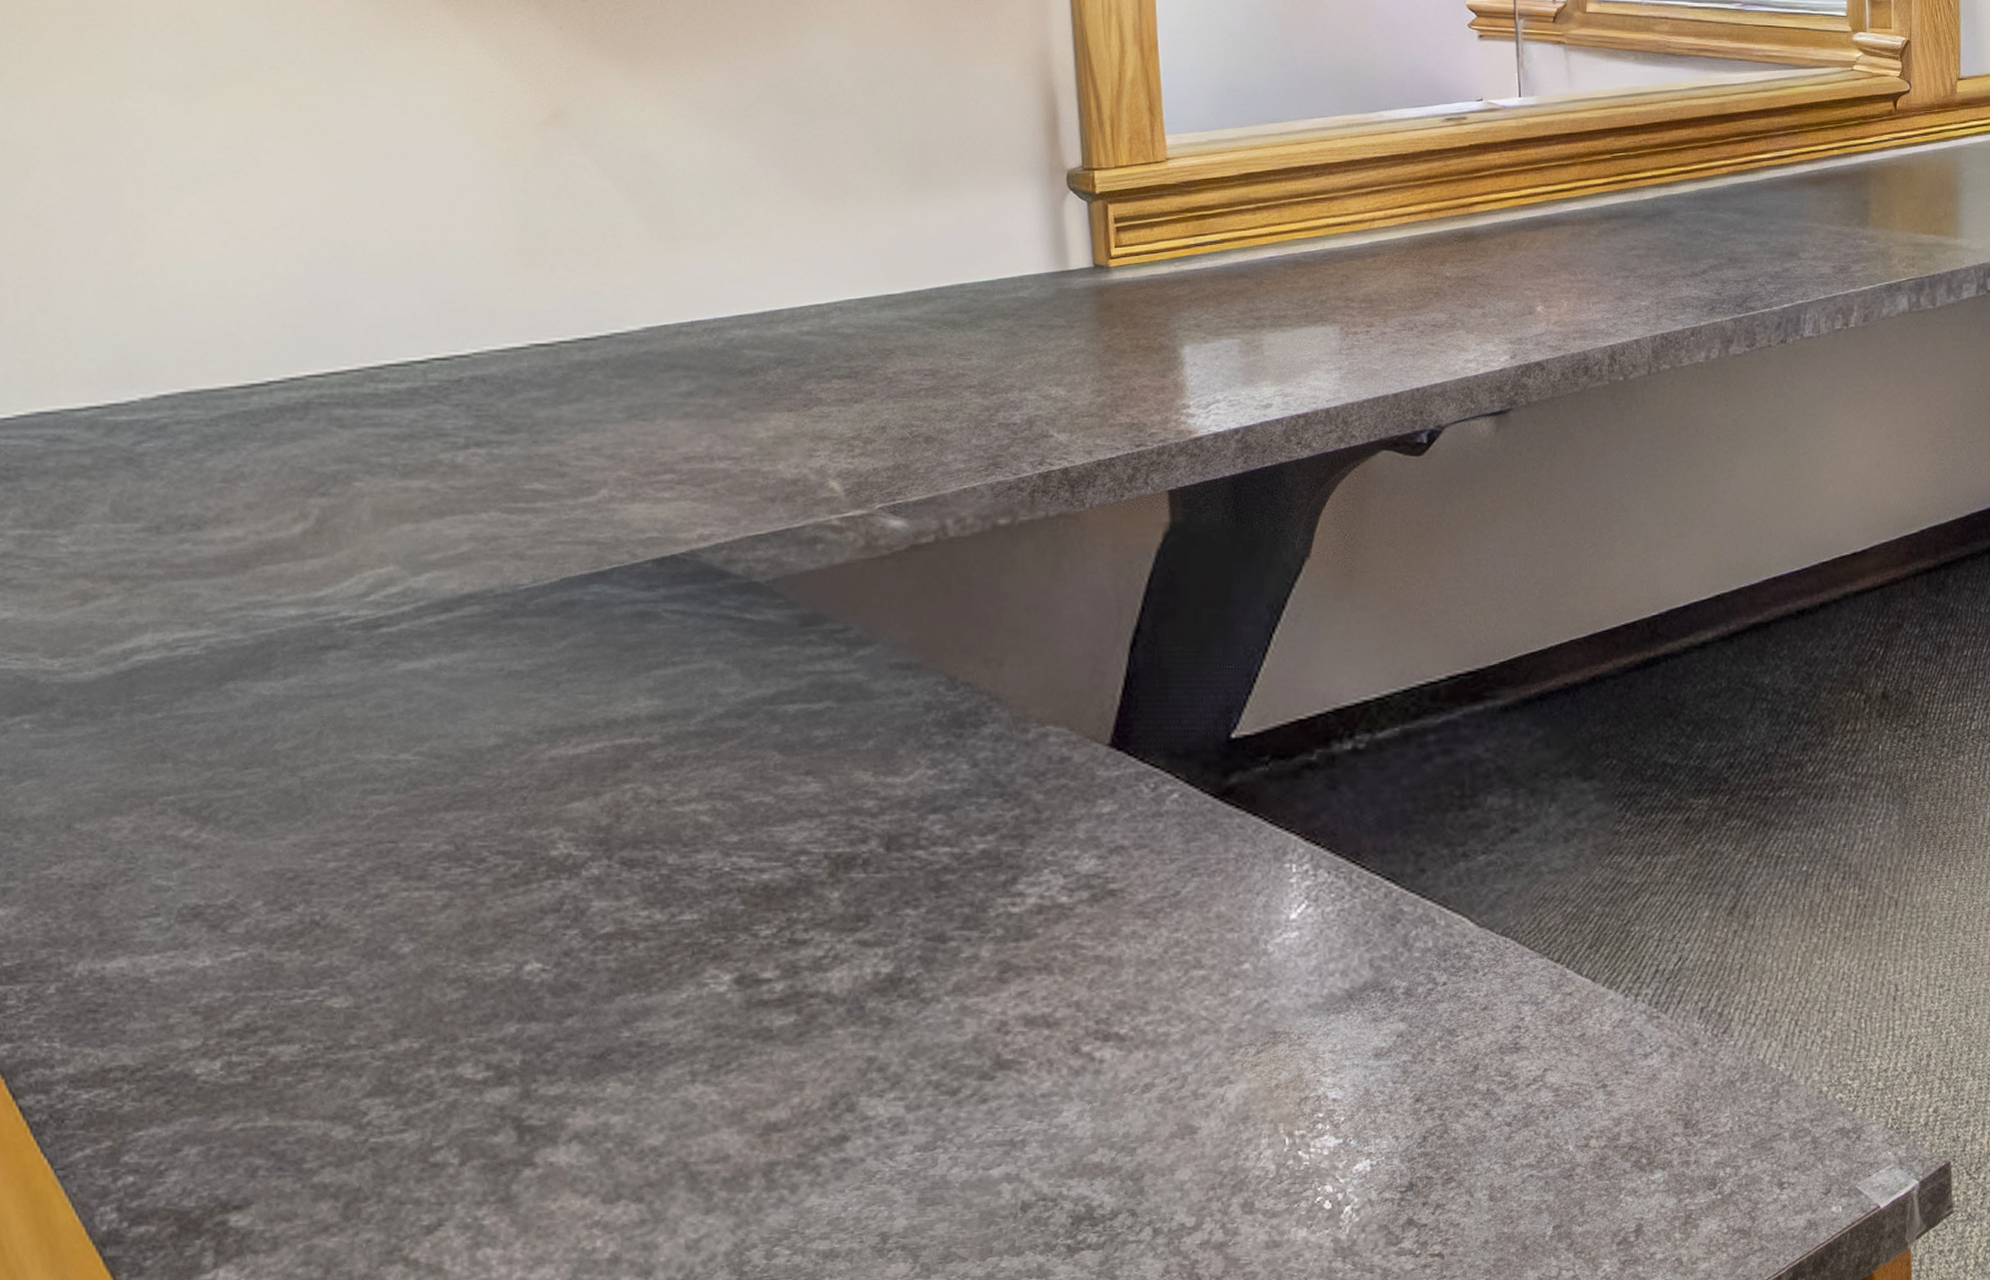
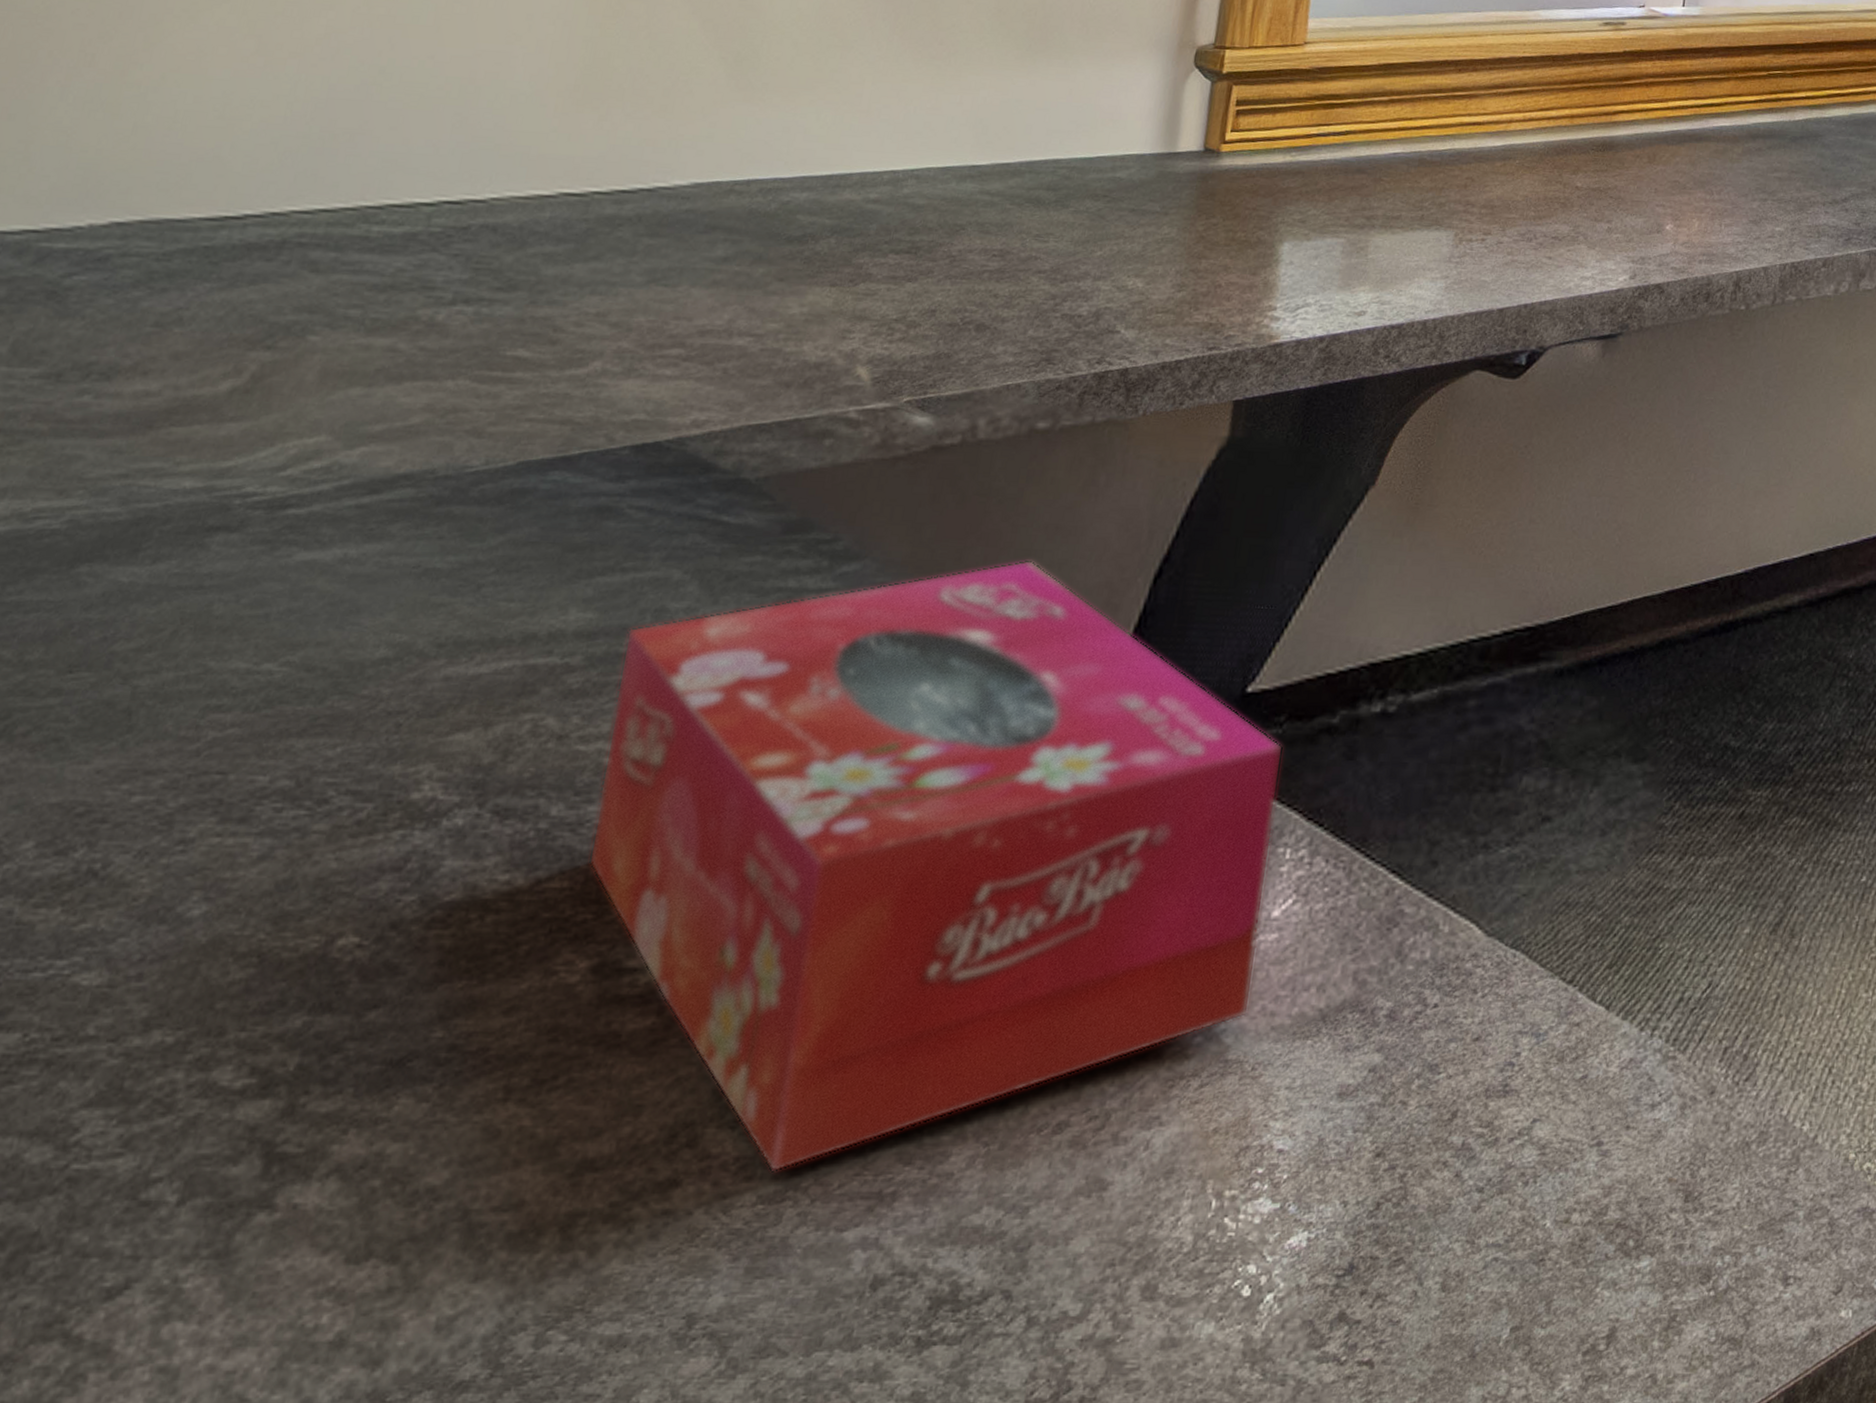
tissue box: none [691,637,1286,1128] -> present [588,559,1284,1173]

